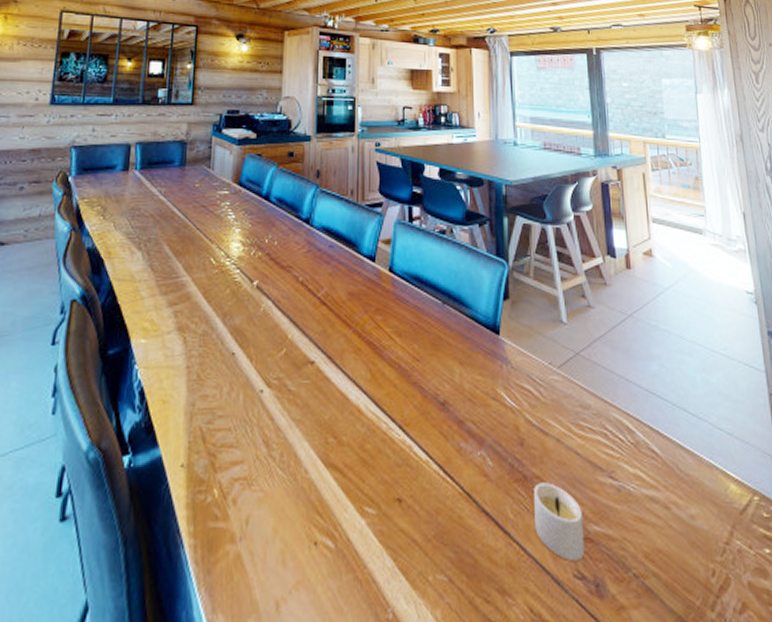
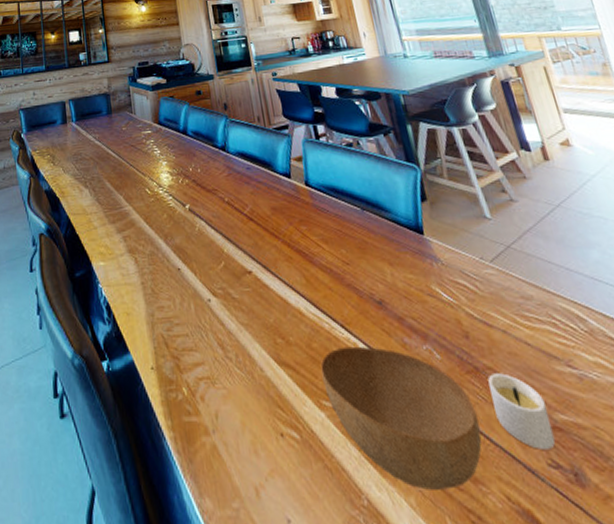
bowl: none [370,449,517,602] -> present [320,346,482,490]

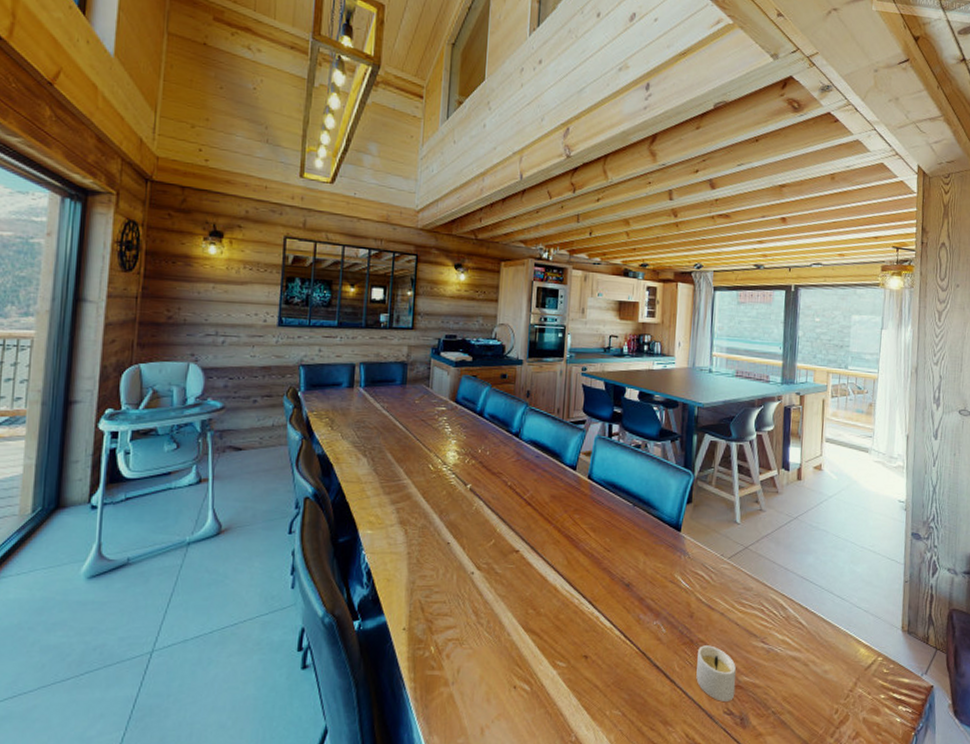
bowl: present [320,346,482,490] -> none [561,619,682,730]

